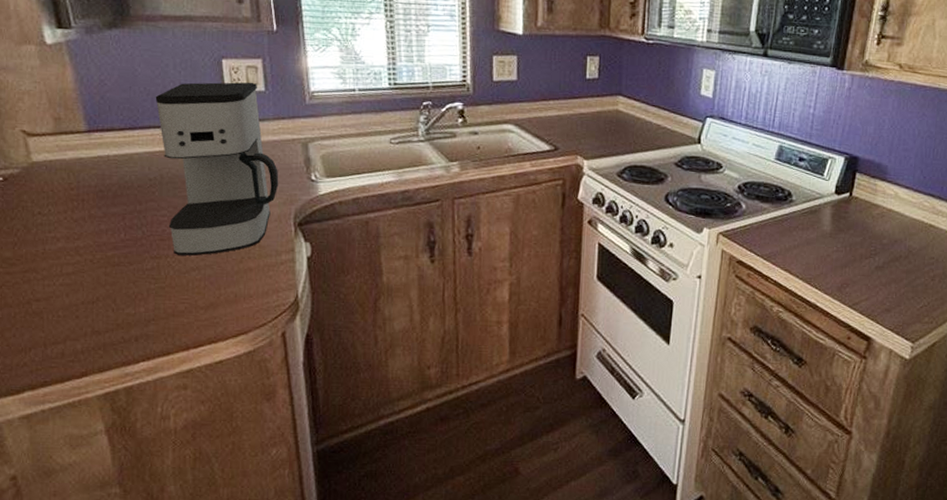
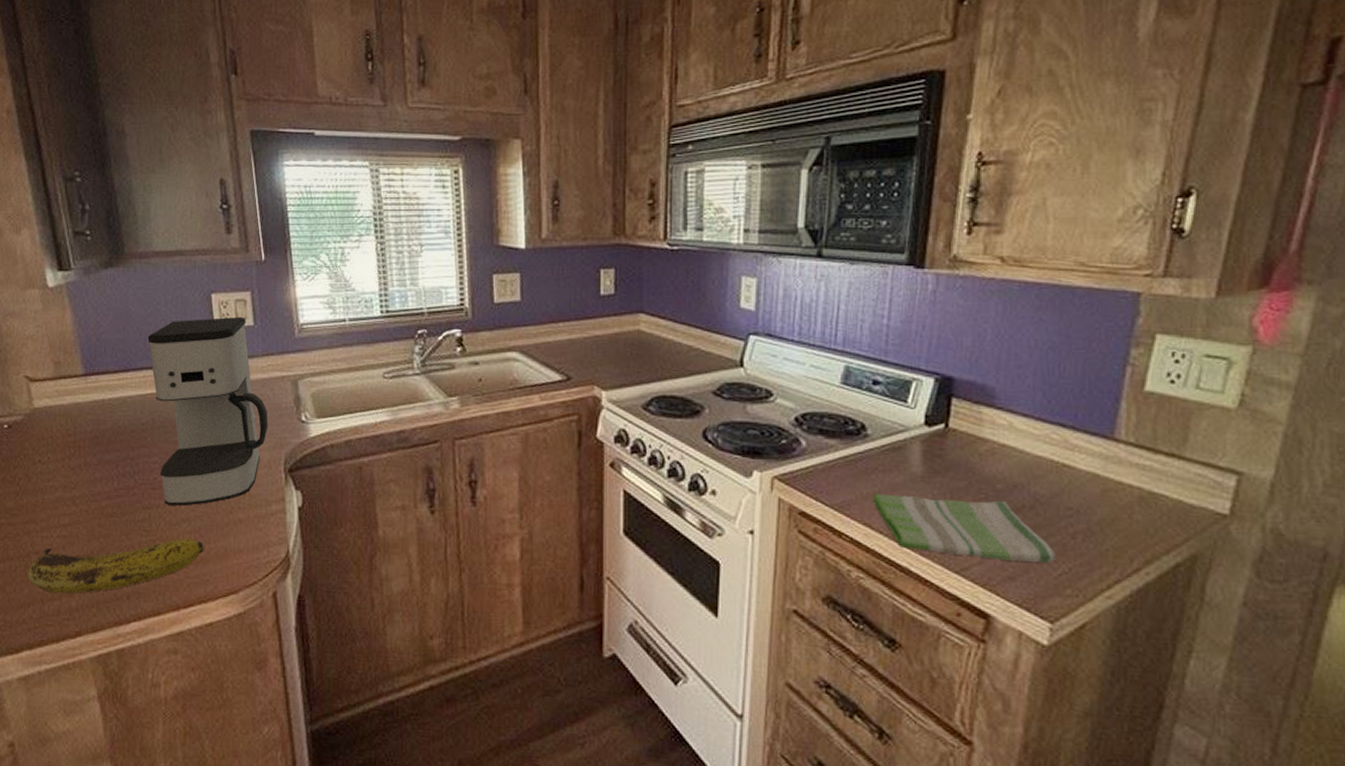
fruit: none [28,286,214,338] -> present [28,539,204,594]
dish towel: none [792,246,919,299] -> present [872,493,1055,564]

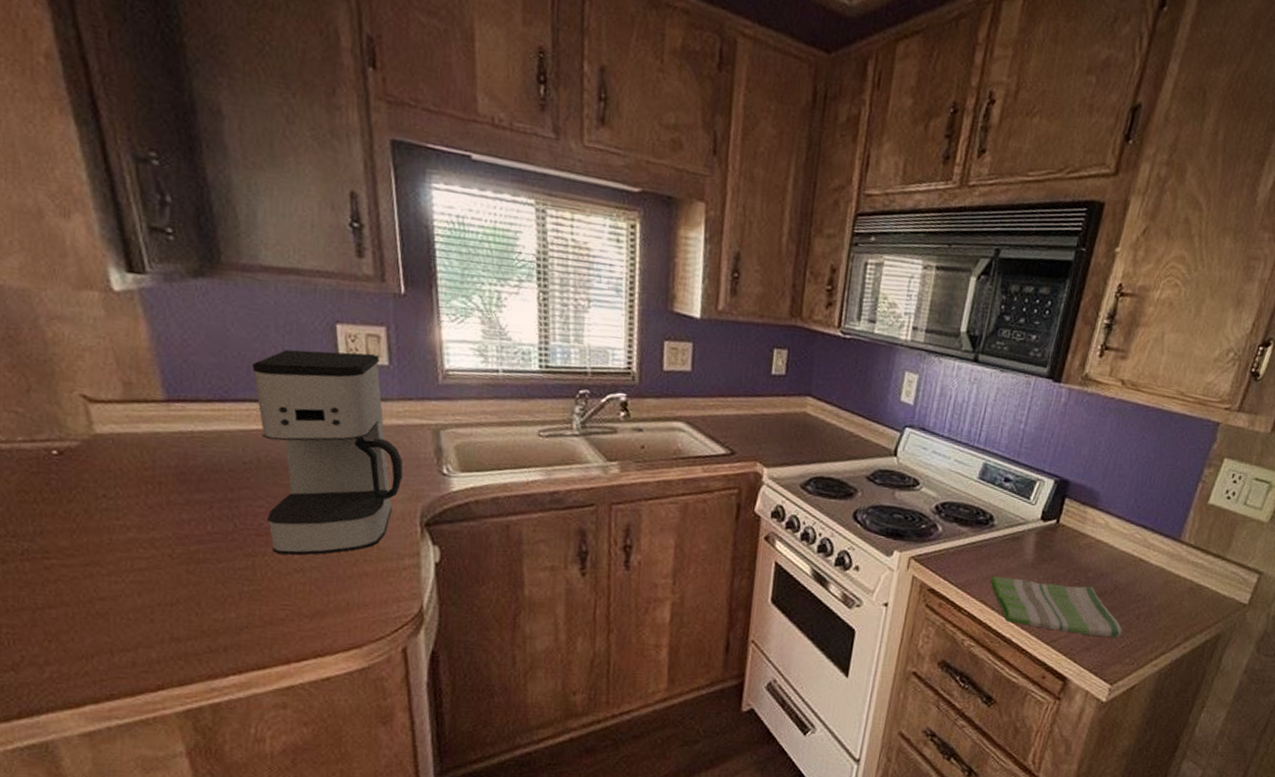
fruit: present [28,539,204,594] -> none [91,590,322,645]

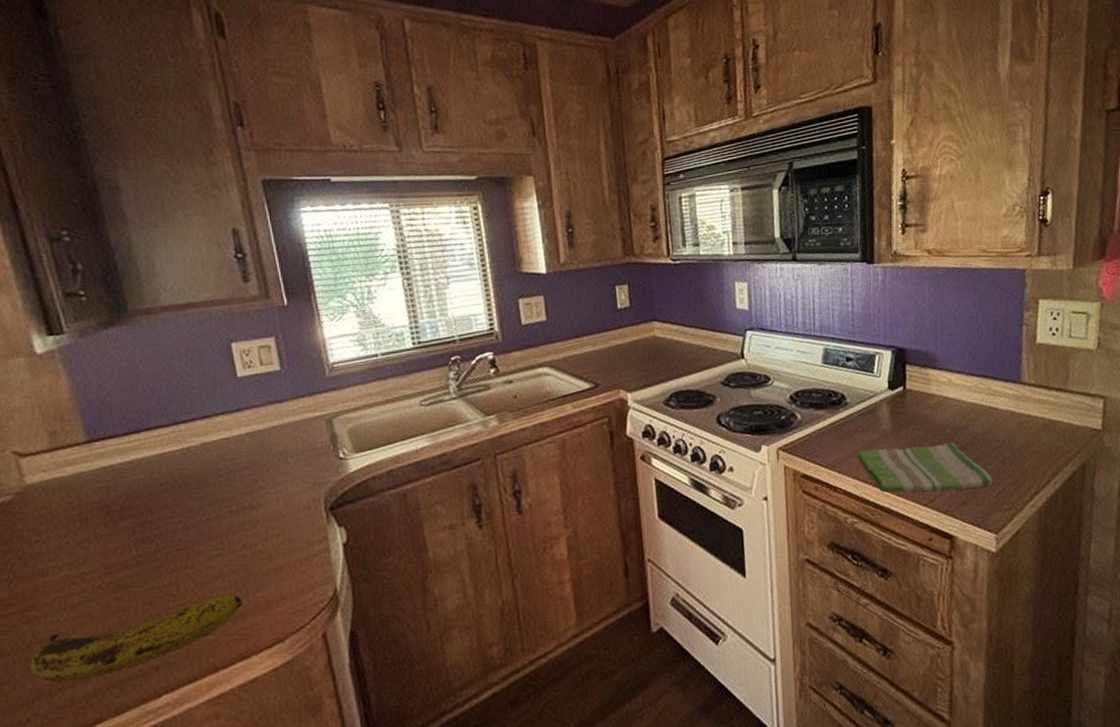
fruit: none [91,590,322,645] -> present [30,595,242,682]
coffee maker: present [252,349,404,555] -> none [161,362,305,565]

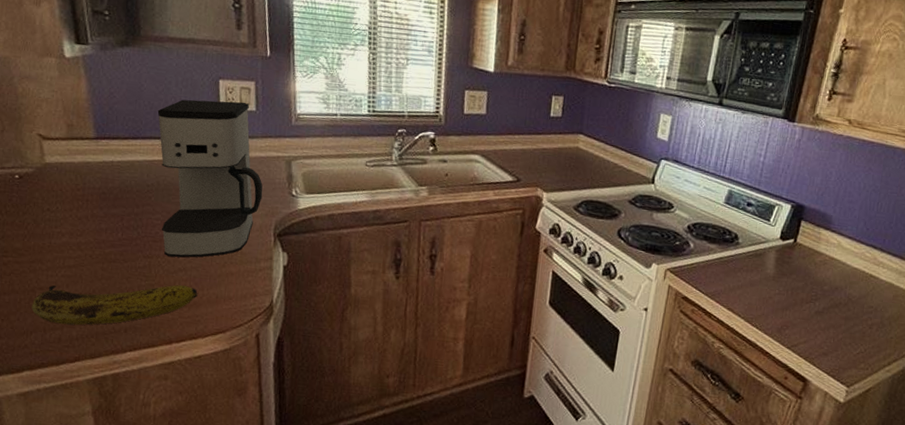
coffee maker: none [161,362,305,565] -> present [157,99,263,258]
dish towel: present [856,442,993,492] -> none [736,287,857,345]

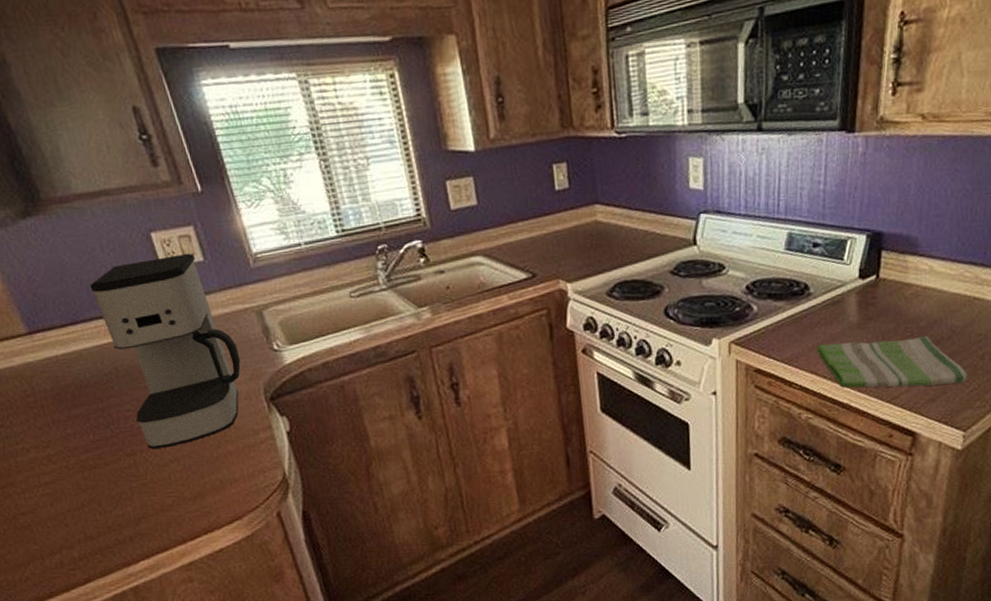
fruit: present [32,285,198,325] -> none [19,477,199,548]
dish towel: none [736,287,857,345] -> present [816,335,967,388]

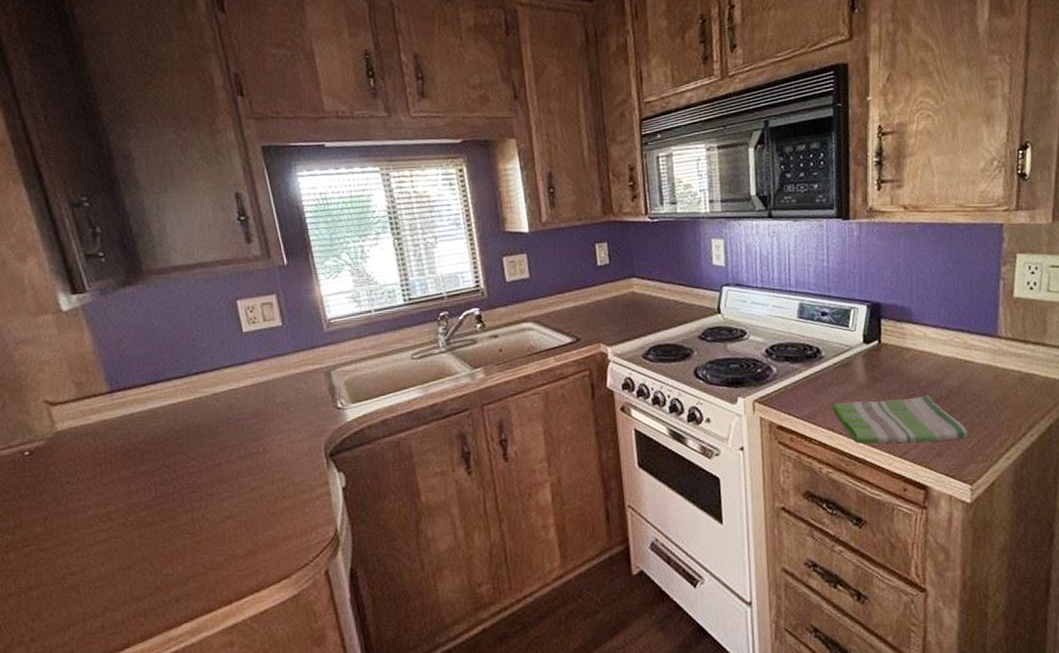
coffee maker: present [89,253,241,449] -> none [174,318,306,505]

